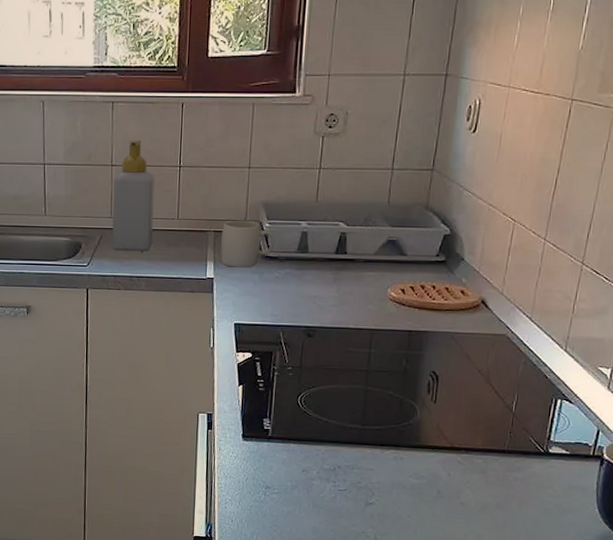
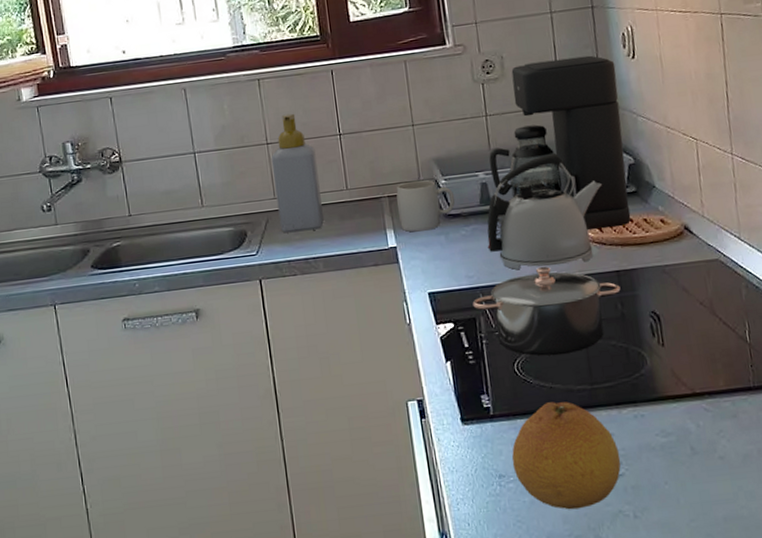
cooking pot: none [272,317,409,396] -> present [472,267,621,356]
fruit: none [279,434,374,525] -> present [511,402,621,510]
kettle: none [296,213,414,318] -> present [487,152,602,269]
coffee maker: none [313,123,455,291] -> present [489,55,631,230]

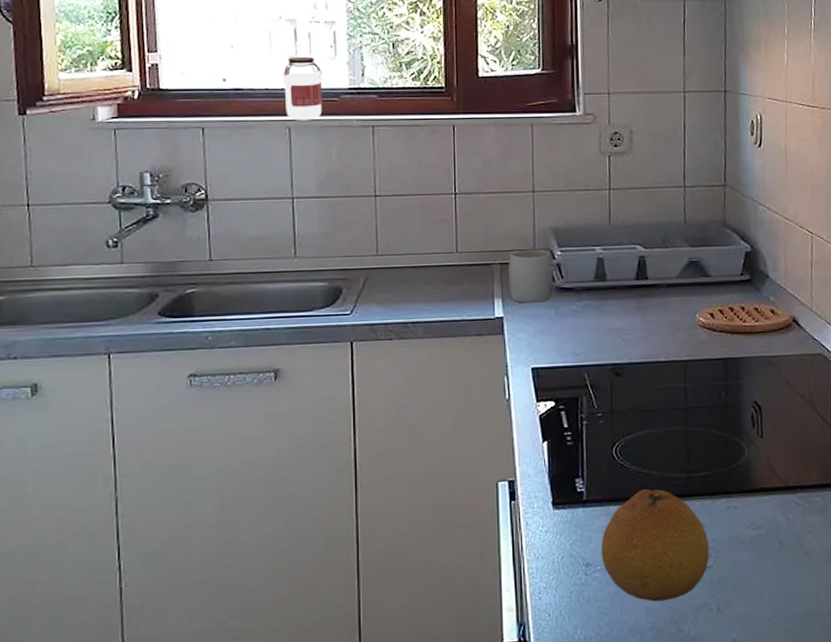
jar: none [174,21,212,82] -> present [284,56,323,121]
soap bottle: present [271,113,324,234] -> none [377,166,428,294]
cooking pot: present [472,267,621,356] -> none [576,349,726,441]
kettle: present [487,152,602,269] -> none [597,233,718,350]
coffee maker: present [489,55,631,230] -> none [607,139,743,315]

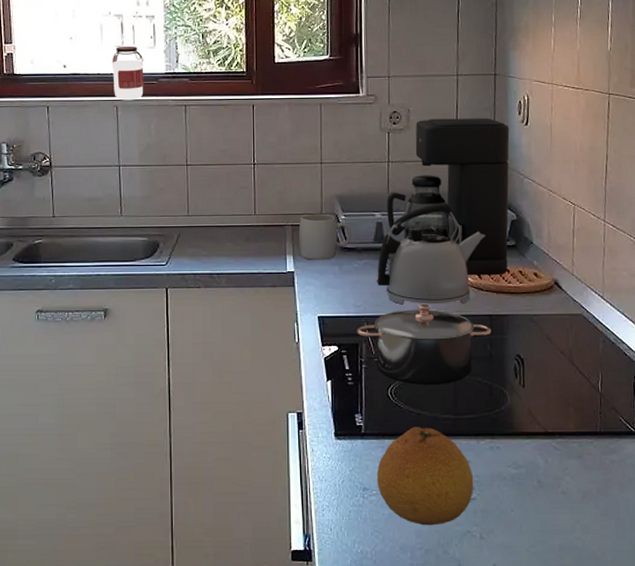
cooking pot: none [576,349,726,441] -> present [357,304,491,385]
kettle: none [597,233,718,350] -> present [376,202,485,304]
coffee maker: none [607,139,743,315] -> present [386,118,510,276]

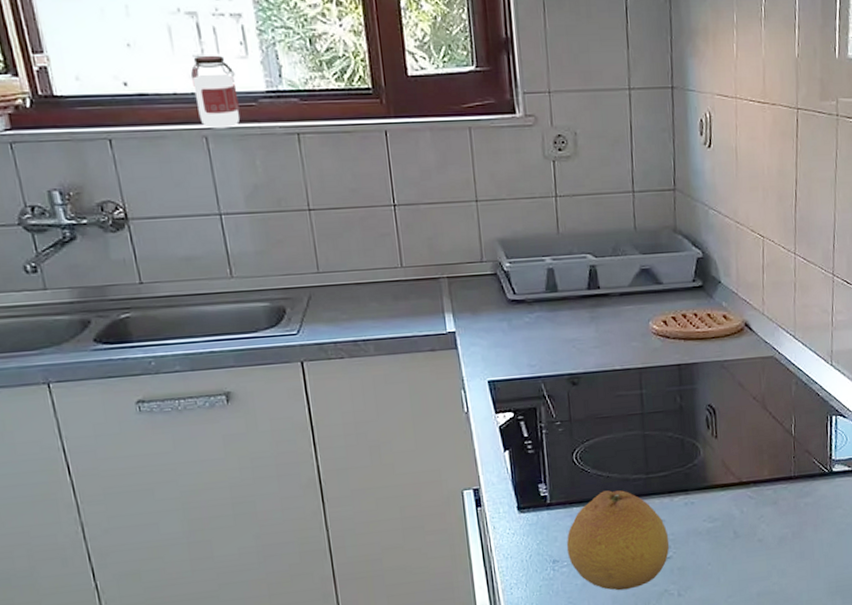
mug: present [298,213,352,260] -> none [456,261,520,317]
cooking pot: present [357,304,491,385] -> none [533,358,681,446]
kettle: present [376,202,485,304] -> none [551,241,670,360]
coffee maker: present [386,118,510,276] -> none [556,140,696,322]

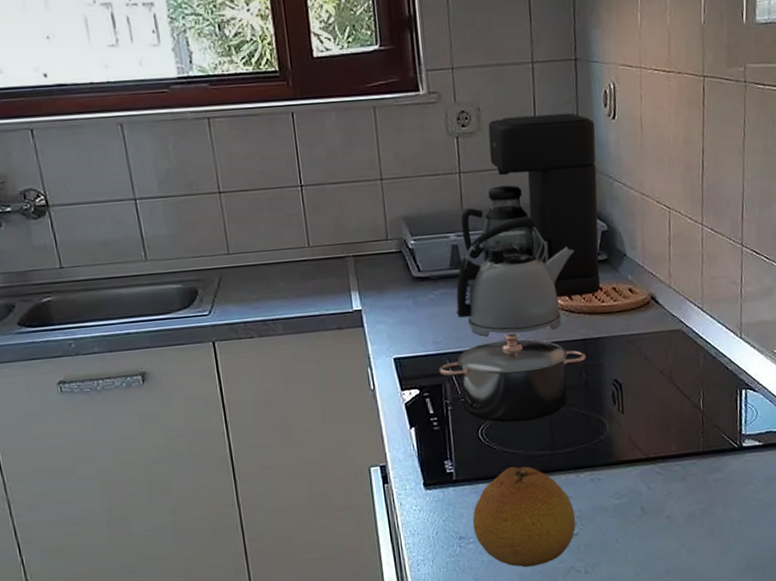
jar: present [191,55,240,129] -> none [107,44,153,116]
cooking pot: none [533,358,681,446] -> present [438,334,586,423]
kettle: none [551,241,670,360] -> present [456,215,574,336]
coffee maker: none [556,140,696,322] -> present [460,112,601,297]

